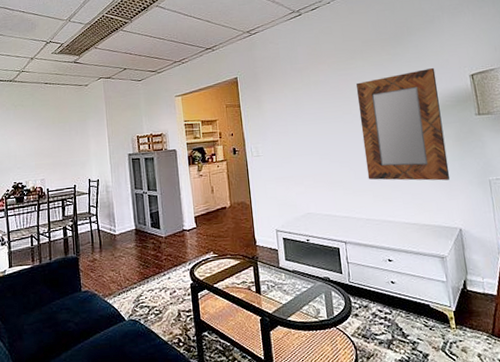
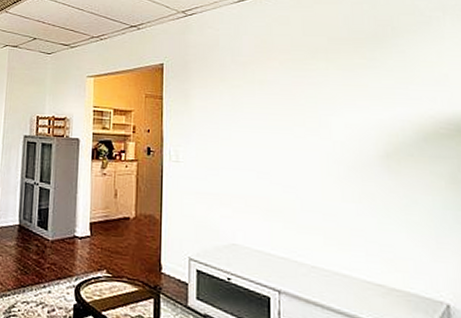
home mirror: present [356,67,450,181] -> none [314,82,438,234]

